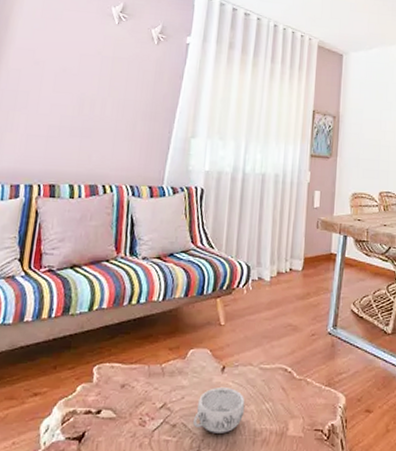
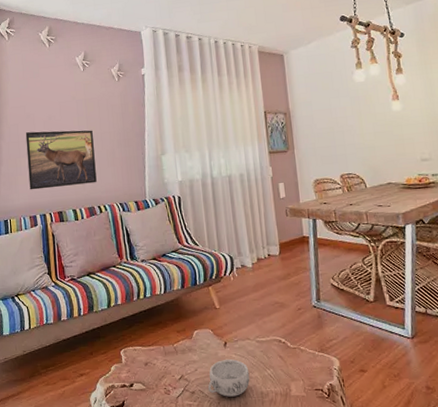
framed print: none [18,82,115,157] -> present [25,130,97,190]

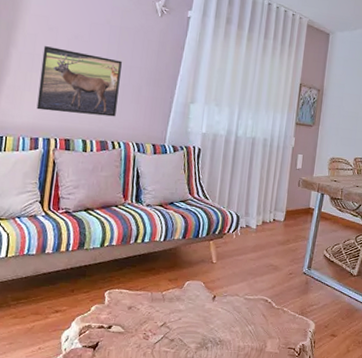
decorative bowl: present [207,359,250,397] -> none [187,312,232,348]

